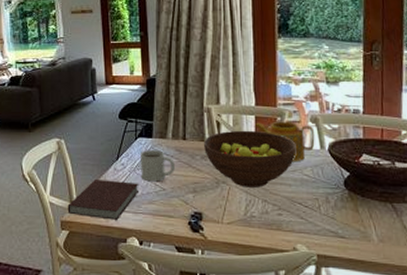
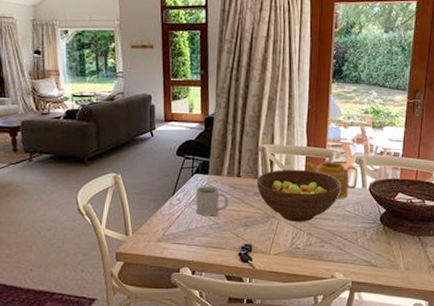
notebook: present [67,178,139,220] -> none [123,212,194,251]

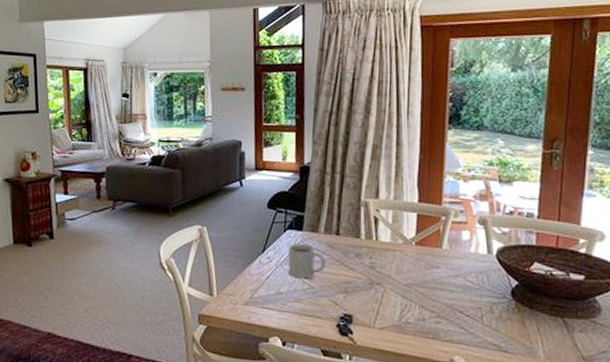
fruit bowl: present [257,169,341,222] -> none [359,228,461,292]
teapot: present [304,161,358,200] -> none [415,220,482,267]

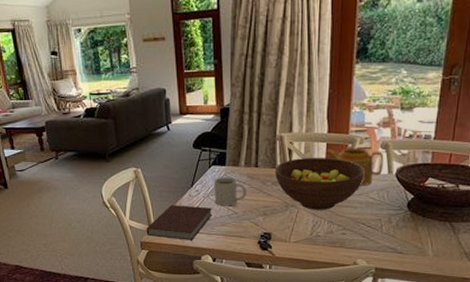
notebook: none [206,271,285,317] -> present [146,204,213,240]
fruit bowl: none [359,228,461,292] -> present [275,157,365,210]
teapot: none [415,220,482,267] -> present [325,147,384,187]

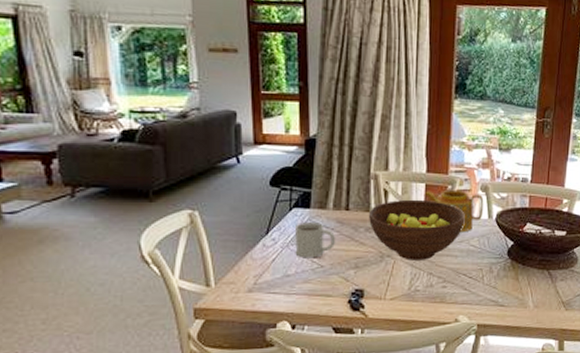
notebook: present [146,204,213,240] -> none [202,257,293,304]

